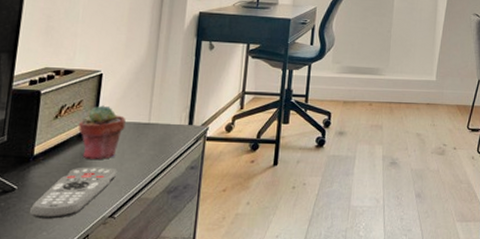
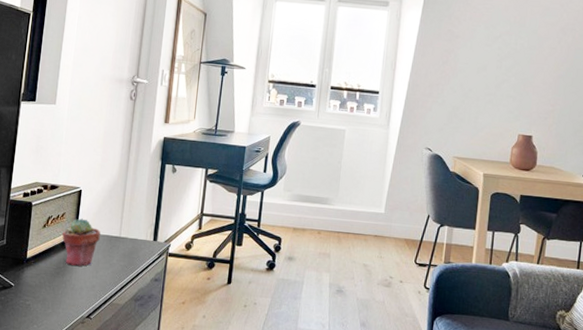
remote control: present [30,167,118,219] -> none [24,271,94,315]

